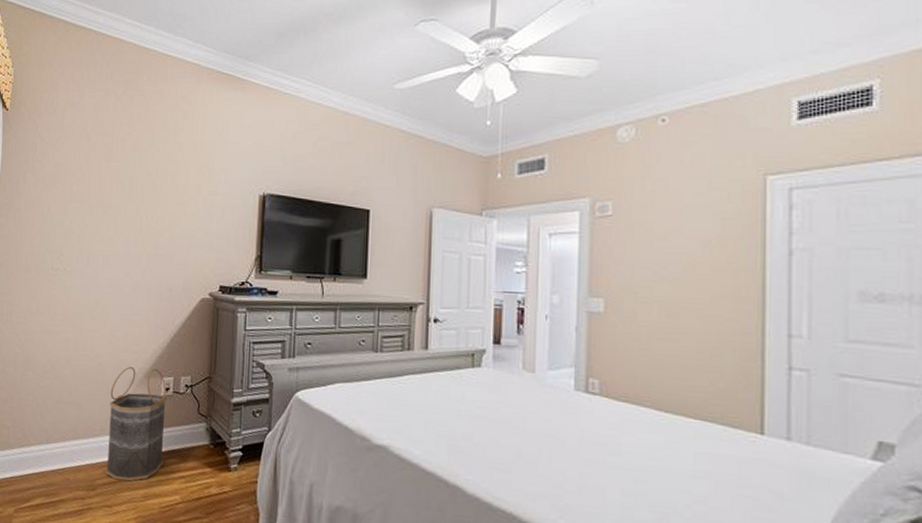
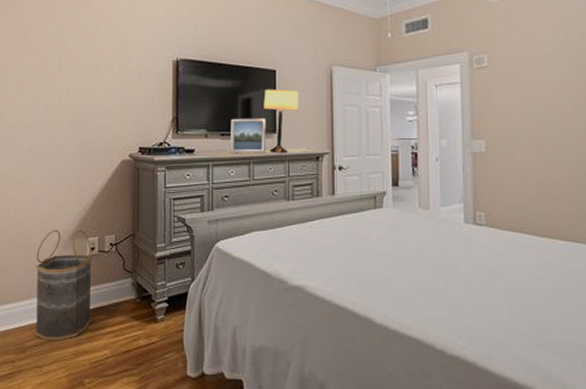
picture frame: none [315,260,357,300] -> present [229,118,267,154]
table lamp: none [354,230,394,301] -> present [263,88,299,154]

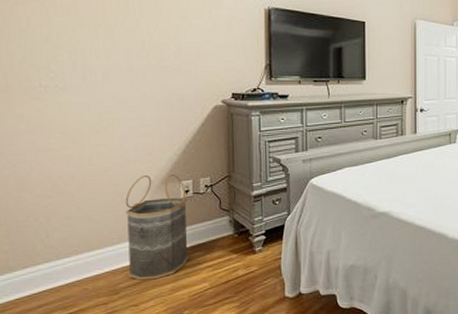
picture frame: present [229,118,267,154] -> none [322,66,357,99]
table lamp: present [263,88,299,154] -> none [354,39,387,98]

